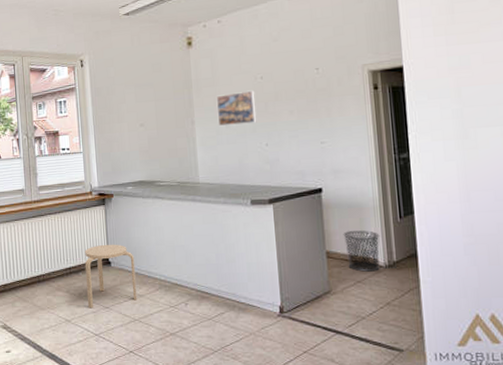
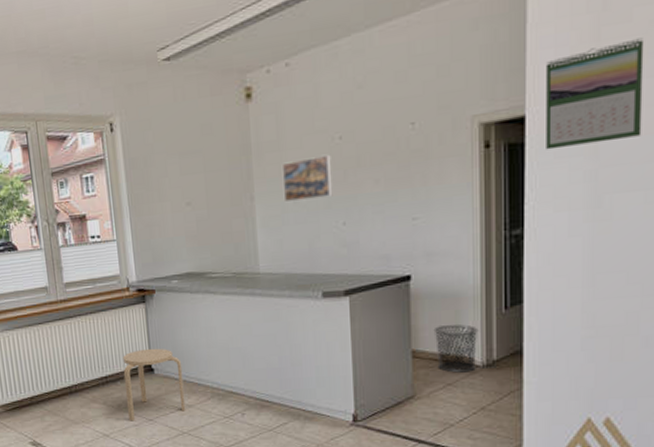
calendar: none [416,12,493,93] -> present [546,37,645,150]

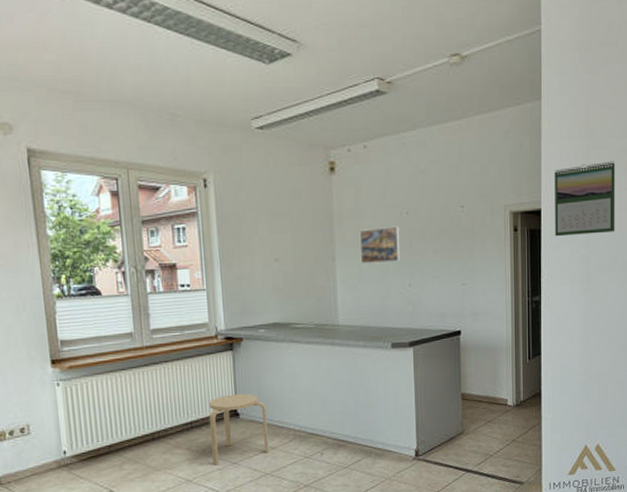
waste bin: present [433,324,479,373] -> none [478,372,511,412]

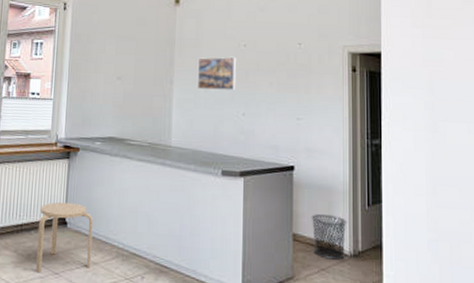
waste bin: none [478,372,511,412] -> present [311,214,347,260]
calendar: present [555,161,616,237] -> none [395,11,463,82]

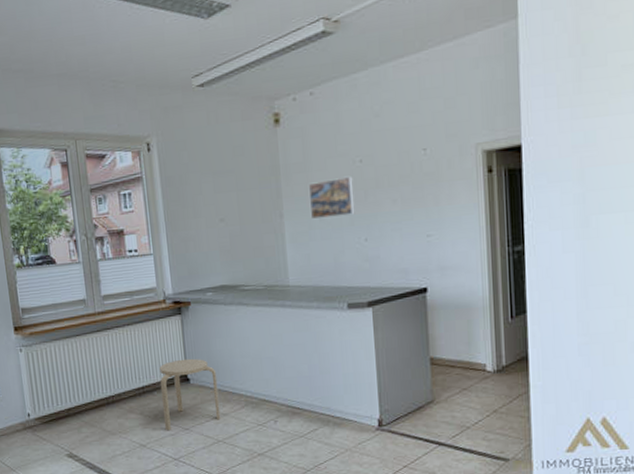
waste bin: present [311,214,347,260] -> none [449,333,489,378]

